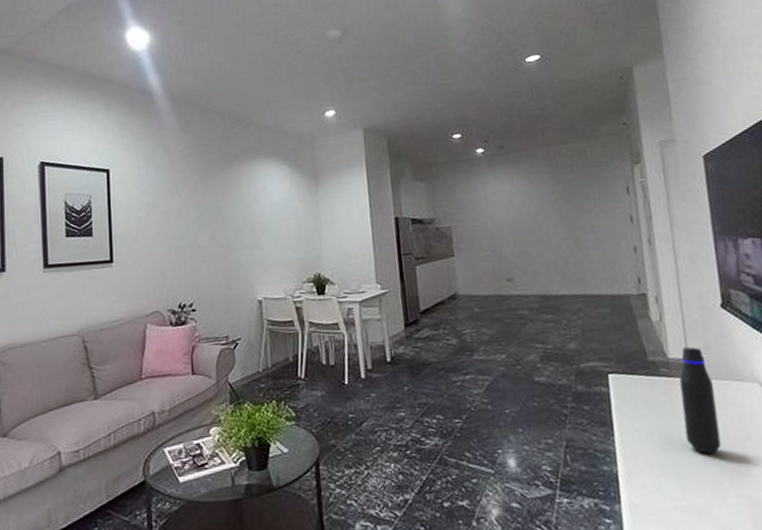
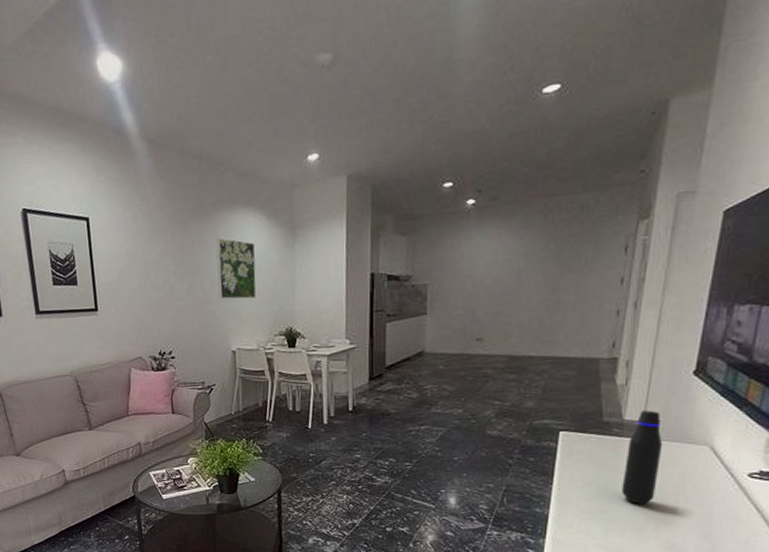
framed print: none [239,186,281,247] -> present [216,238,256,300]

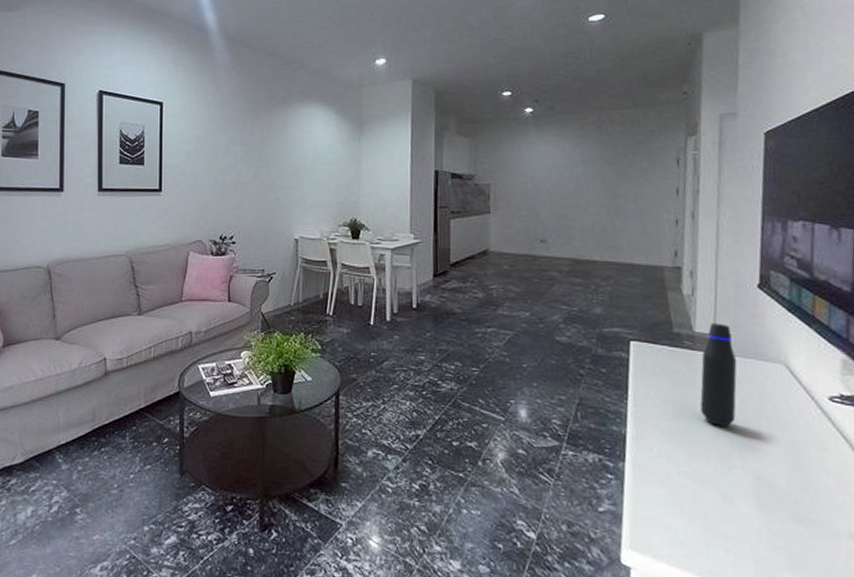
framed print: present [216,238,256,300] -> none [284,128,323,188]

